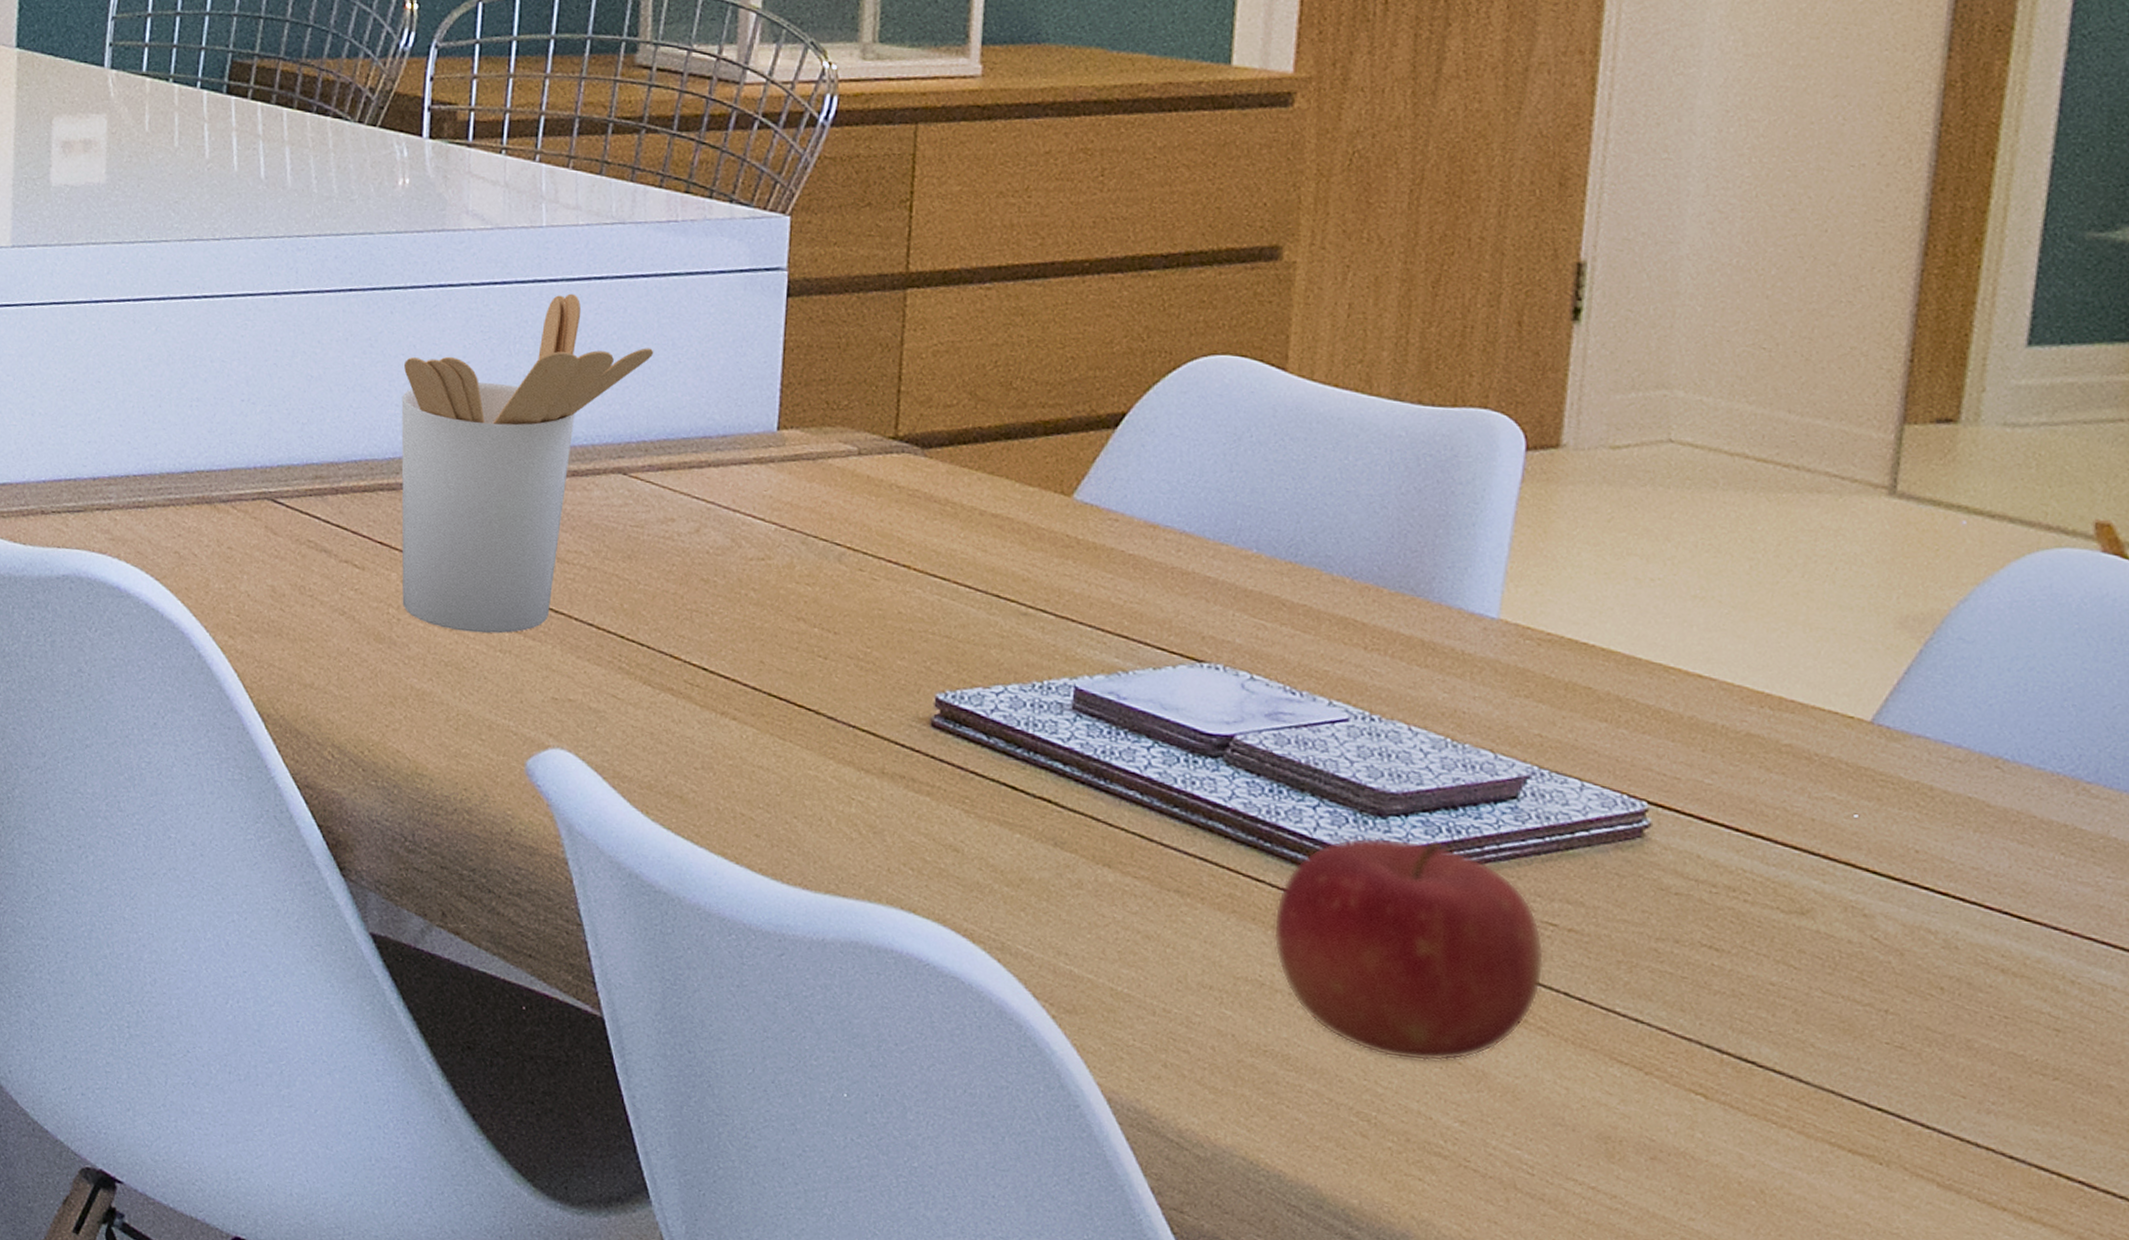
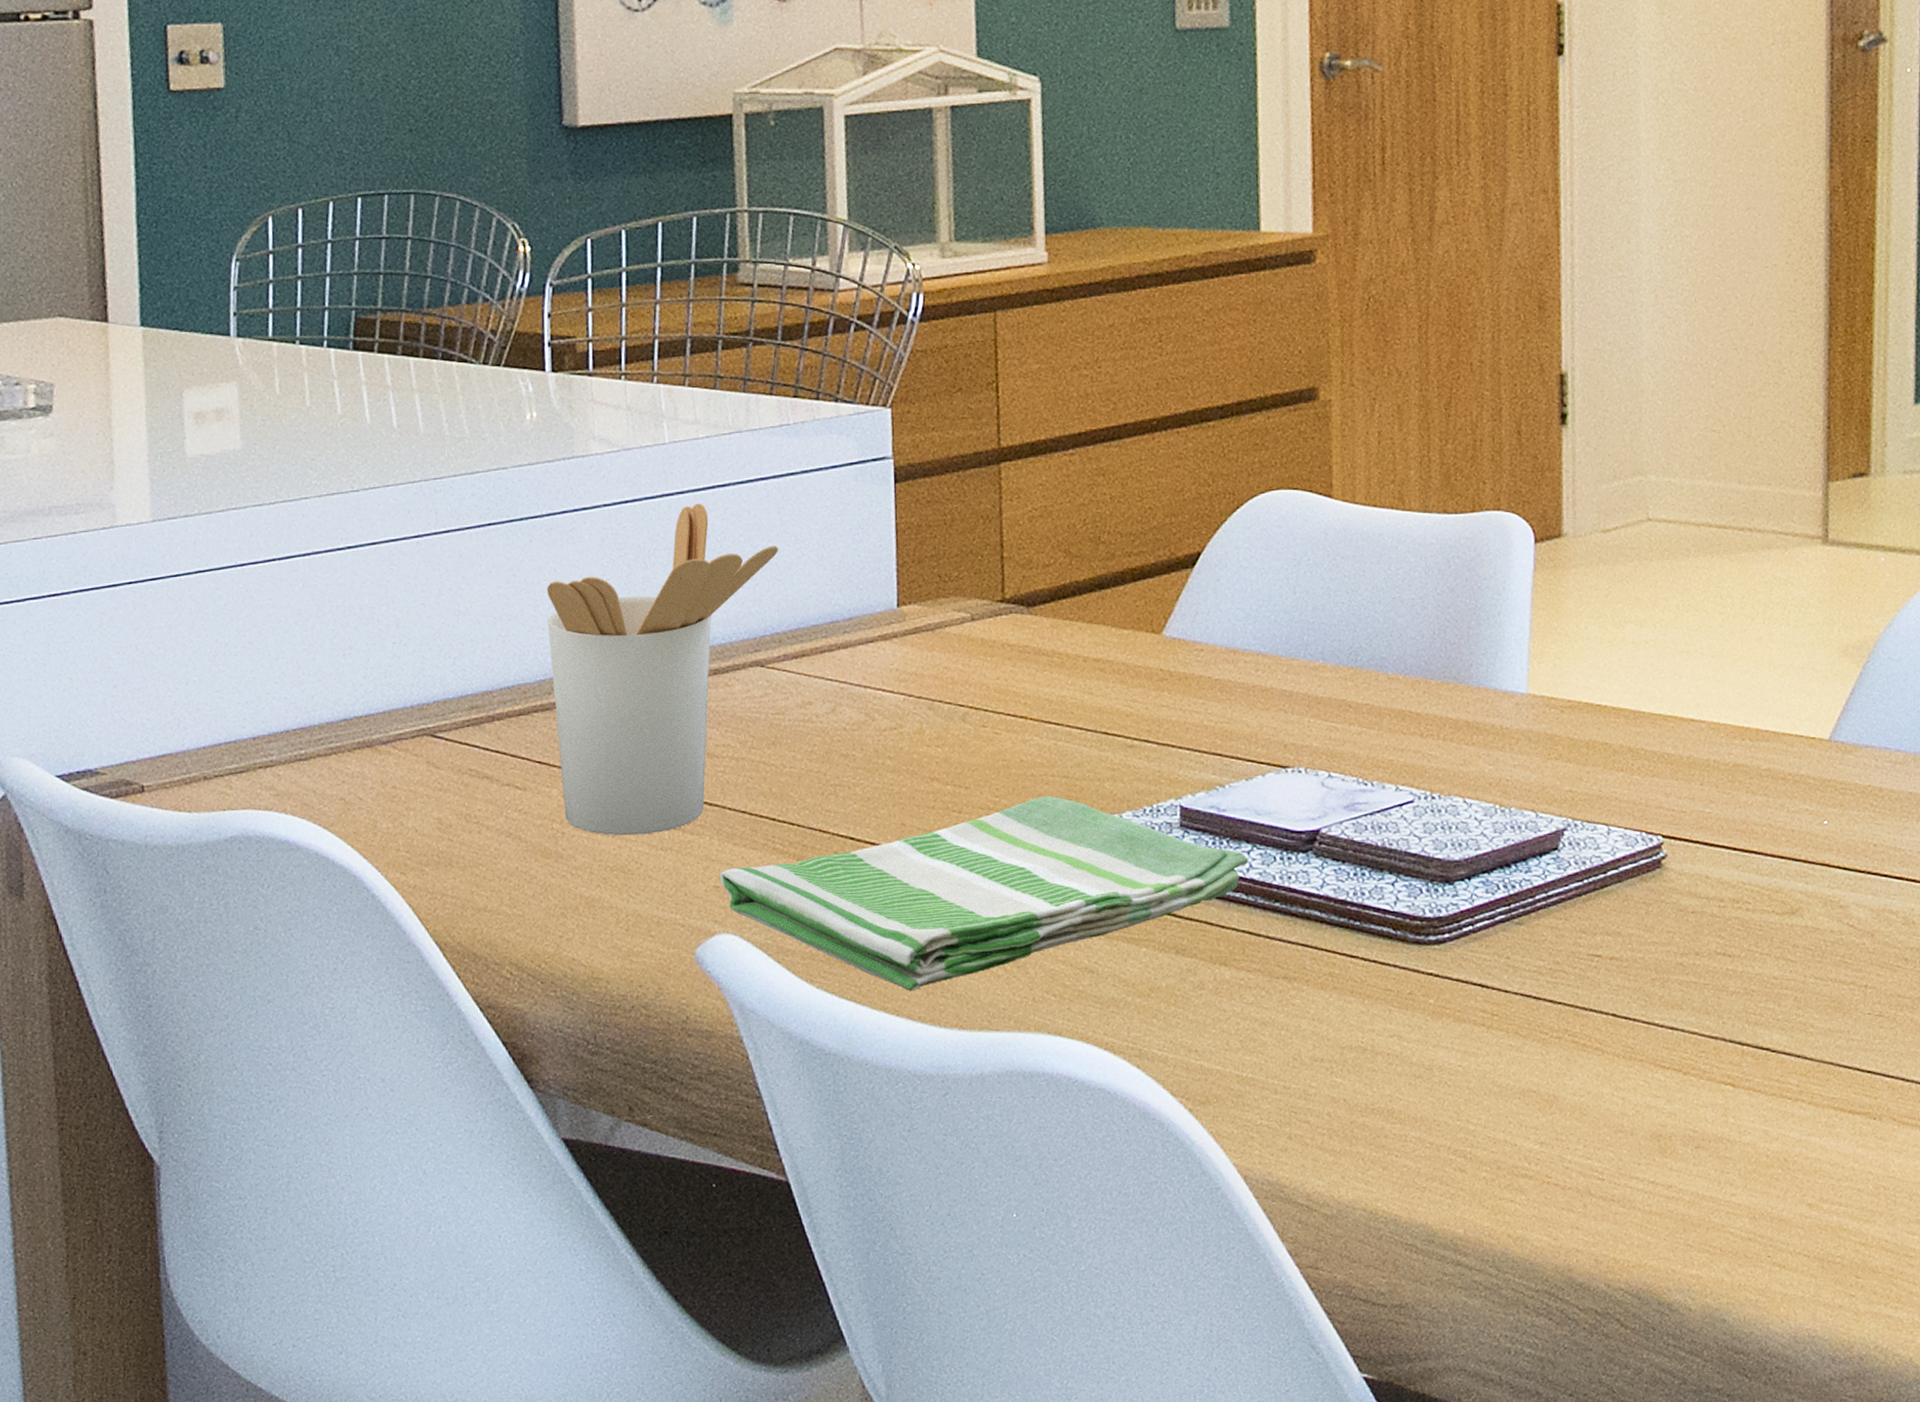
dish towel: none [558,654,1147,840] -> present [719,795,1248,991]
fruit: present [1273,837,1545,1062] -> none [1369,897,1594,1097]

